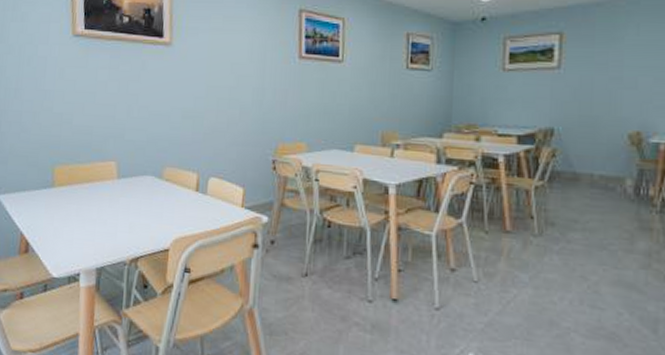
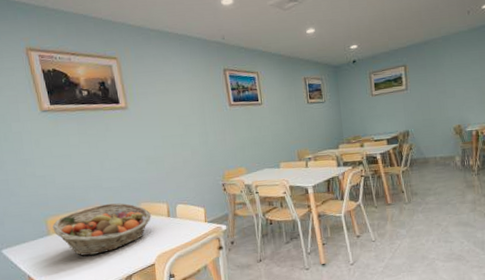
fruit basket: none [58,160,177,223] -> present [52,203,152,256]

